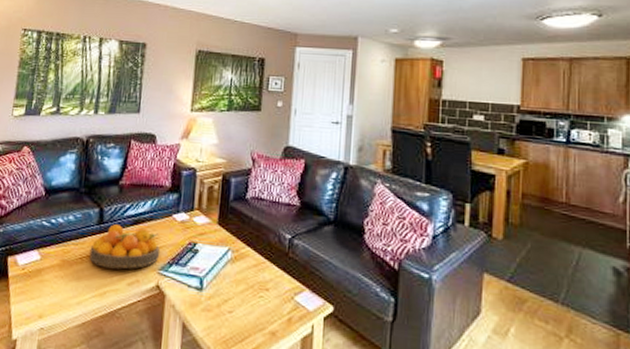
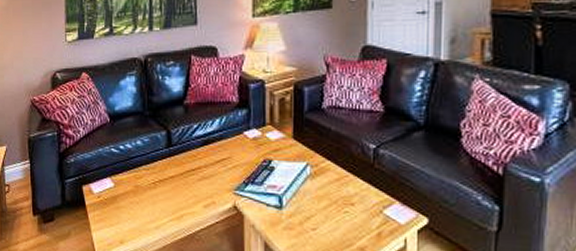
fruit bowl: present [89,224,160,269] -> none [162,146,233,192]

